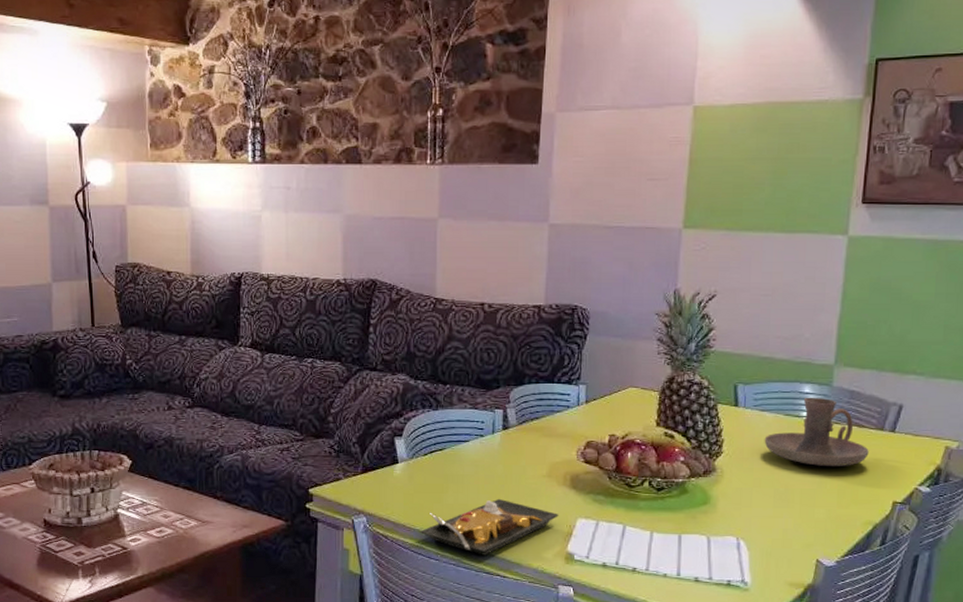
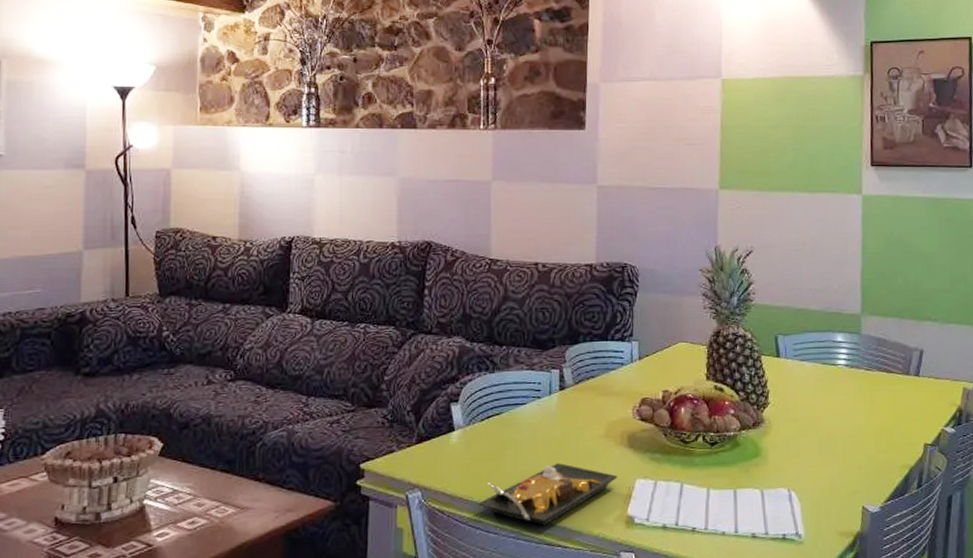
candle holder: present [764,397,869,467] -> none [805,345,899,413]

